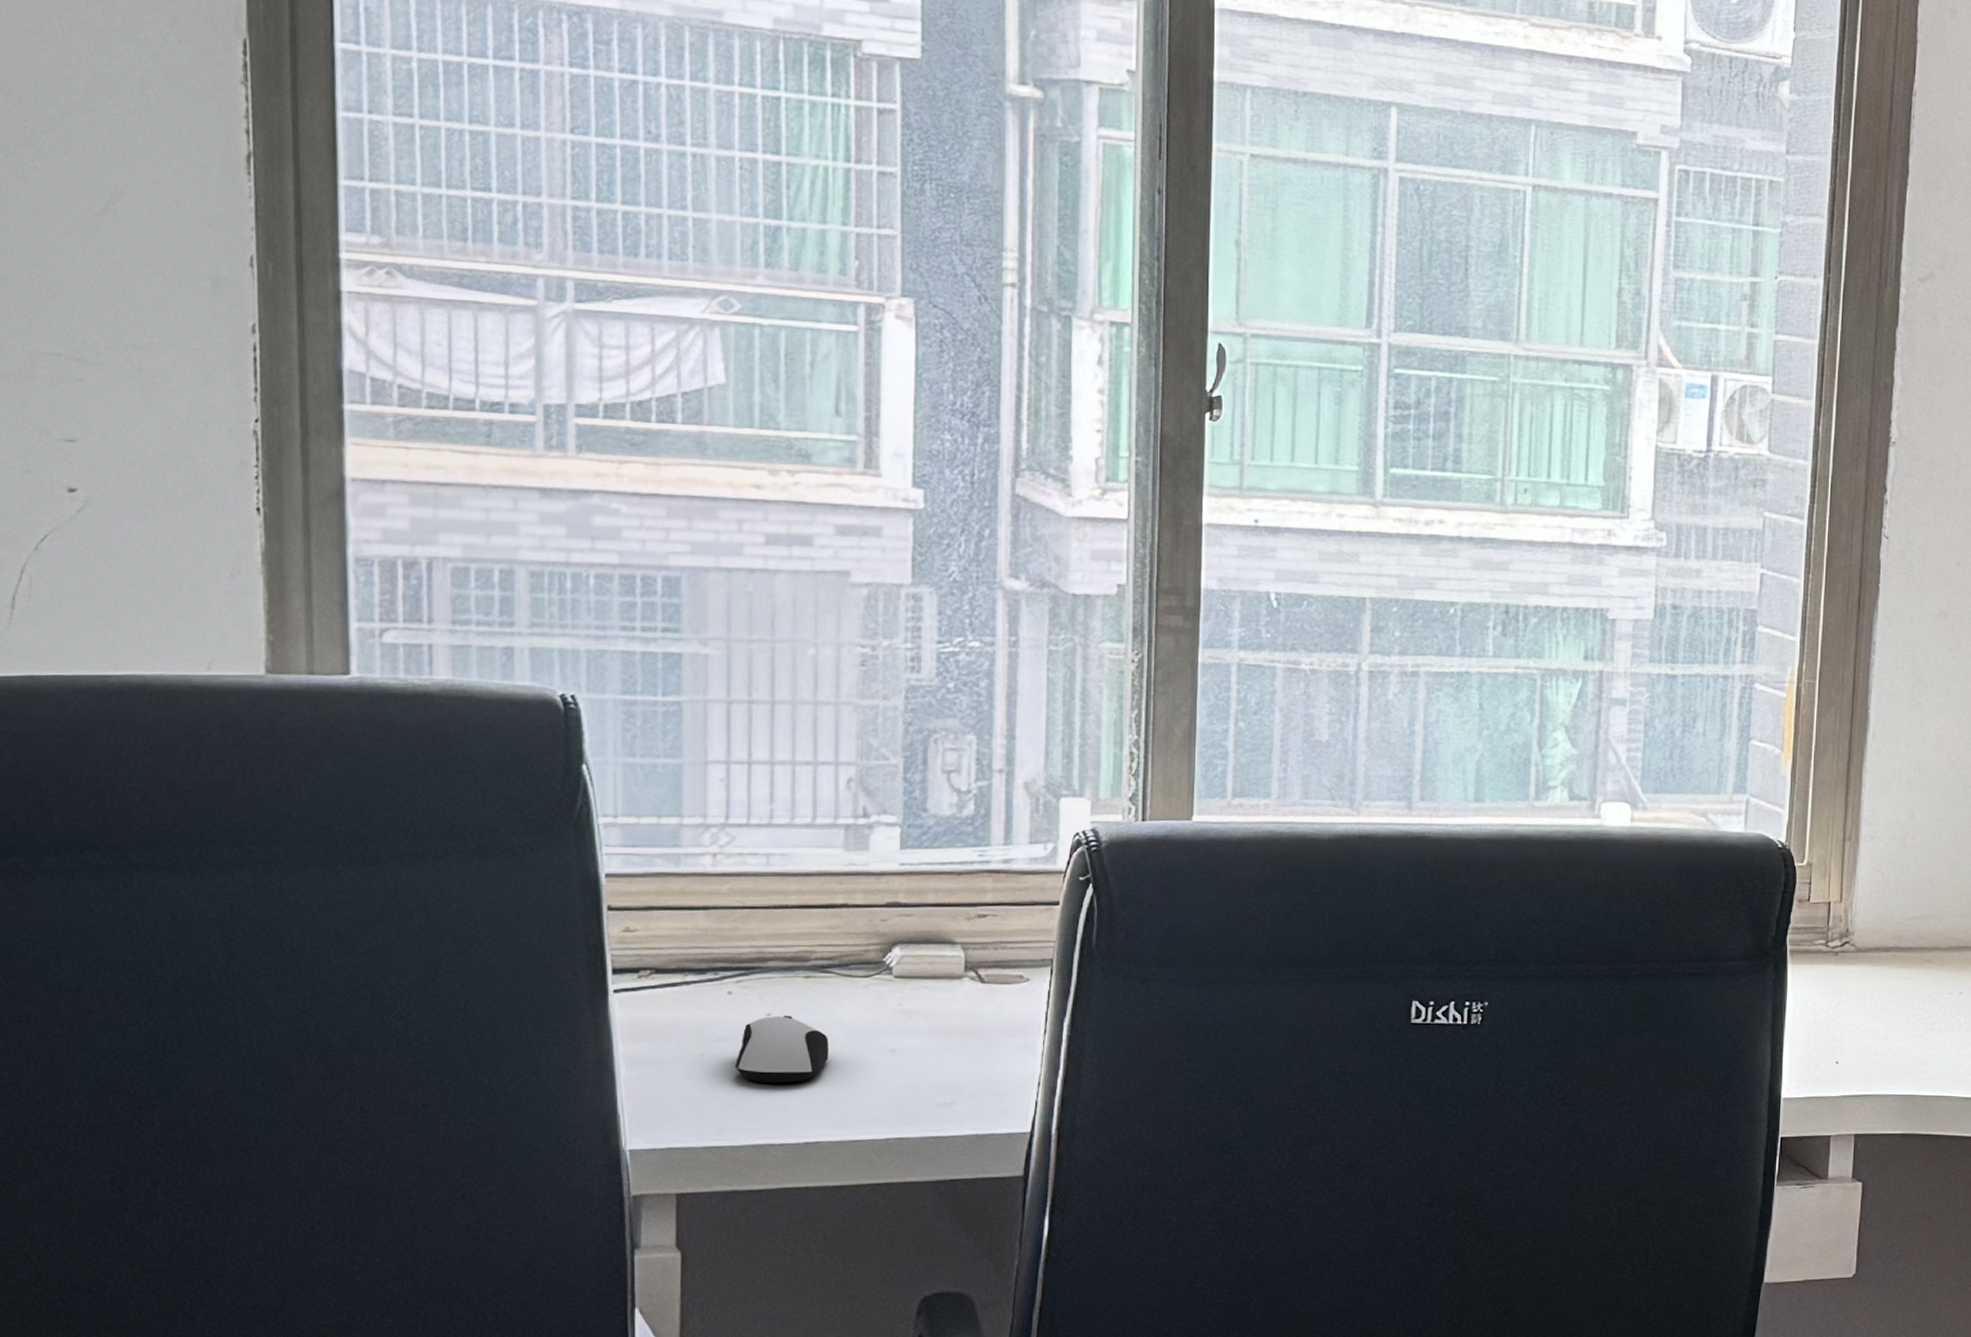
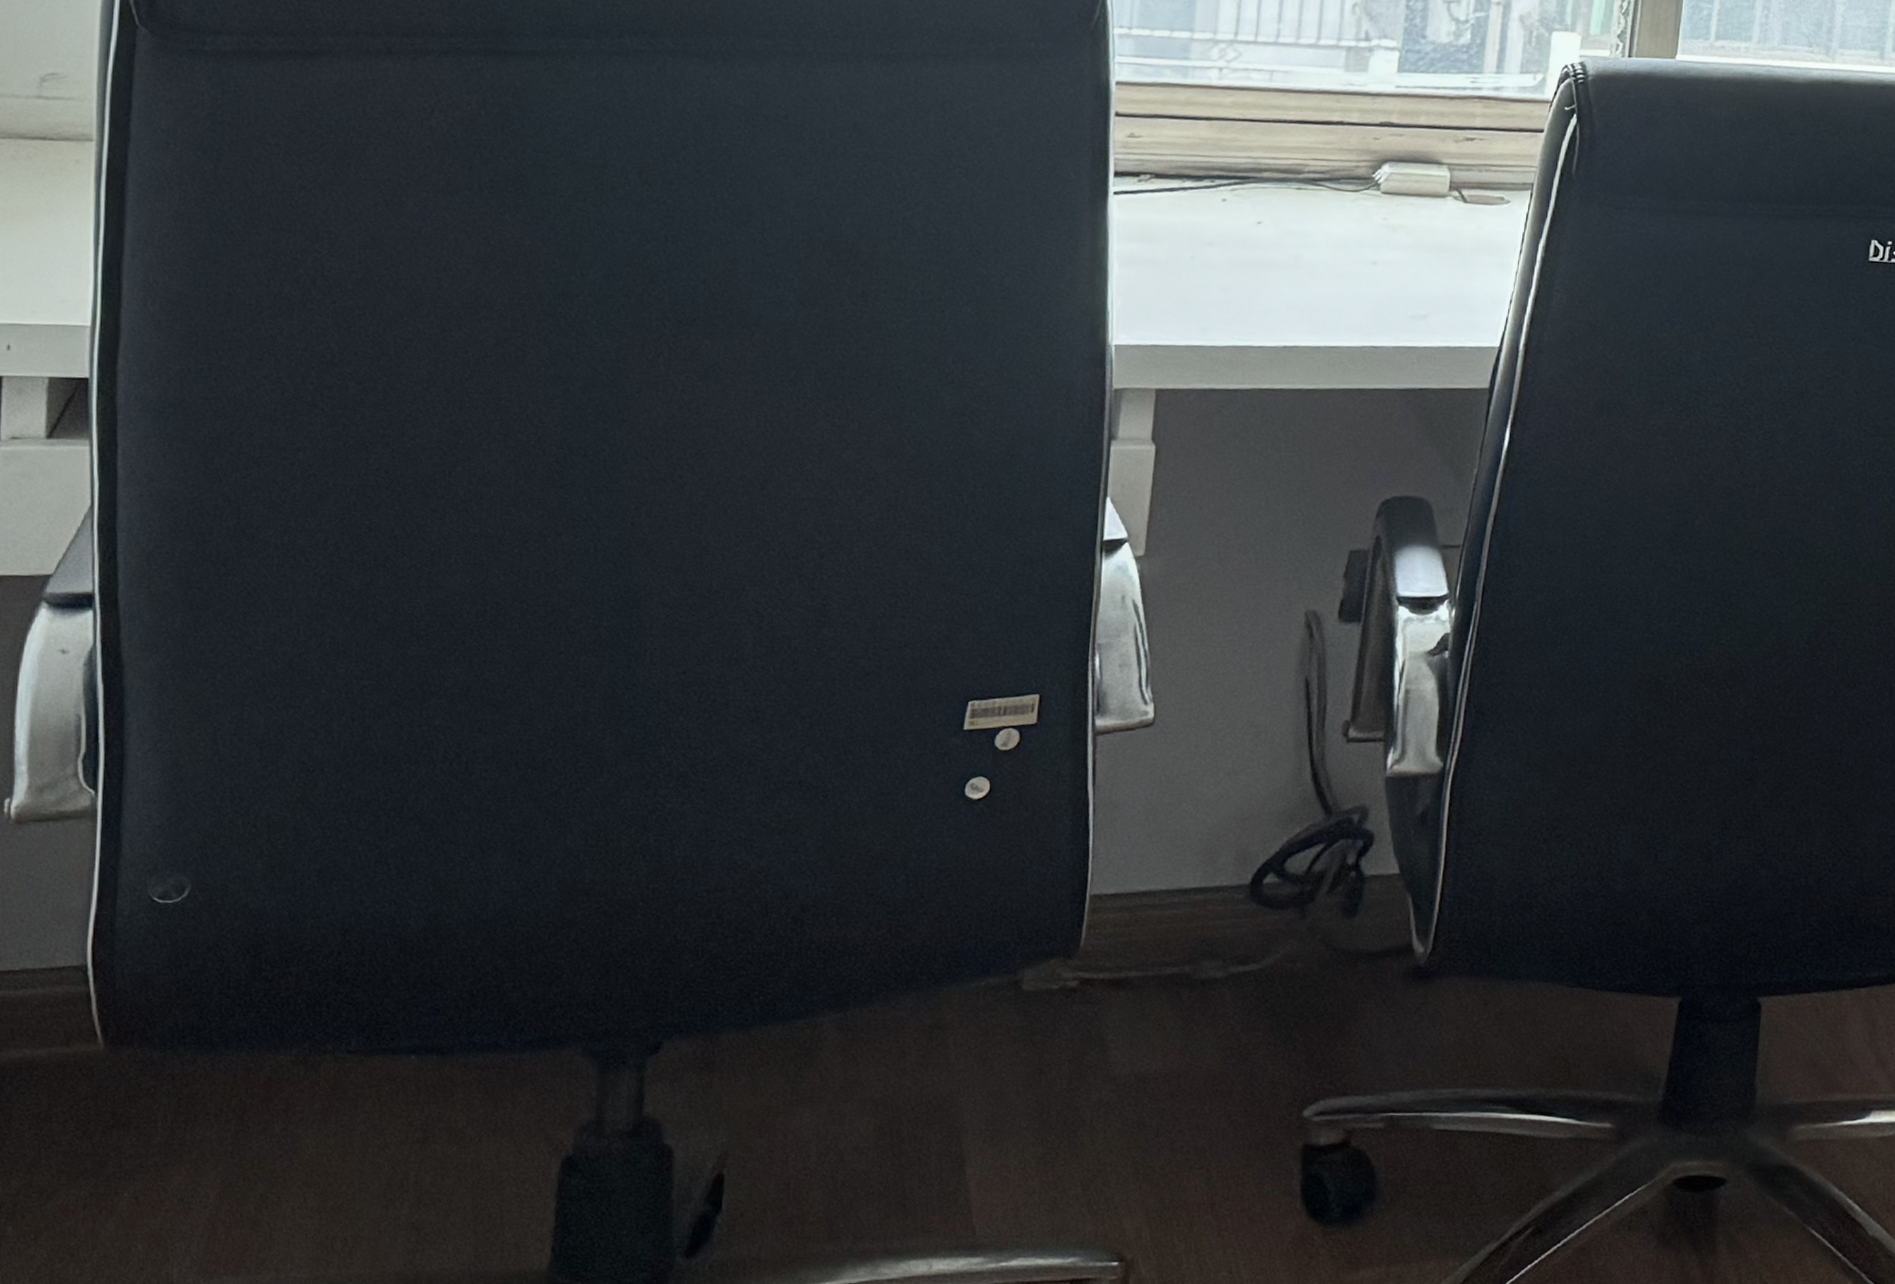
computer mouse: present [734,1016,829,1083] -> none [1222,224,1314,289]

